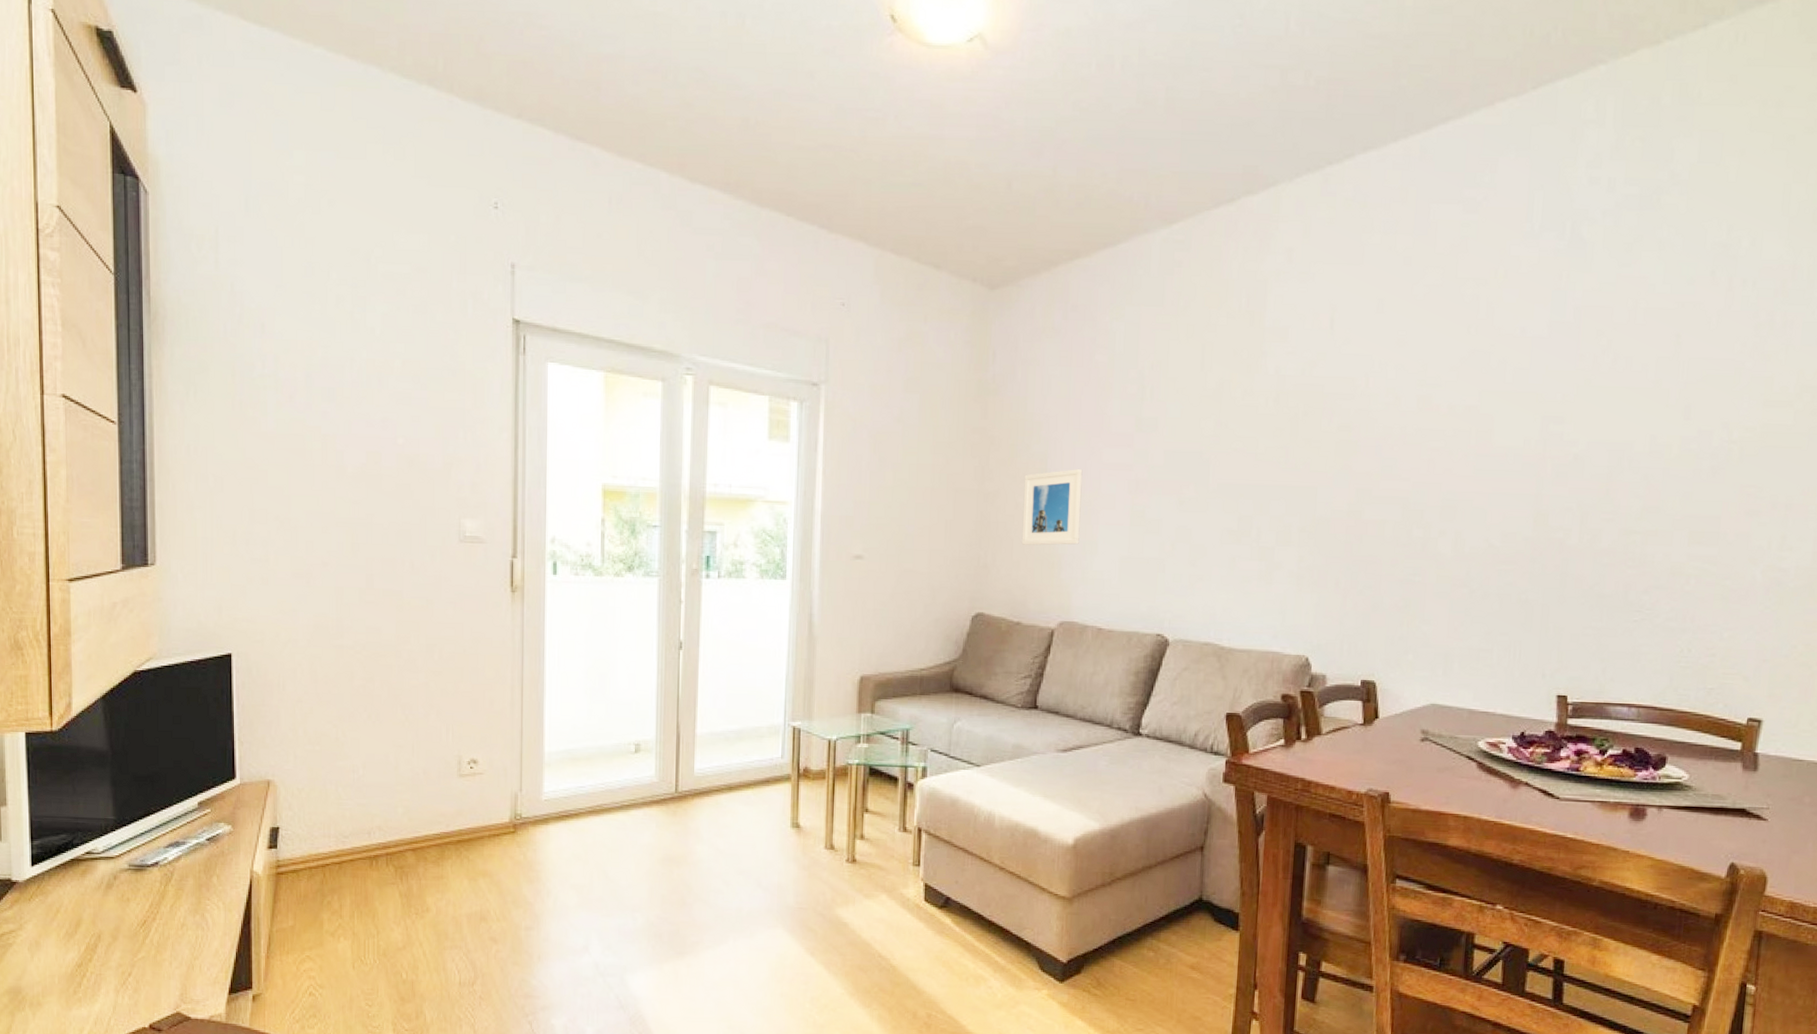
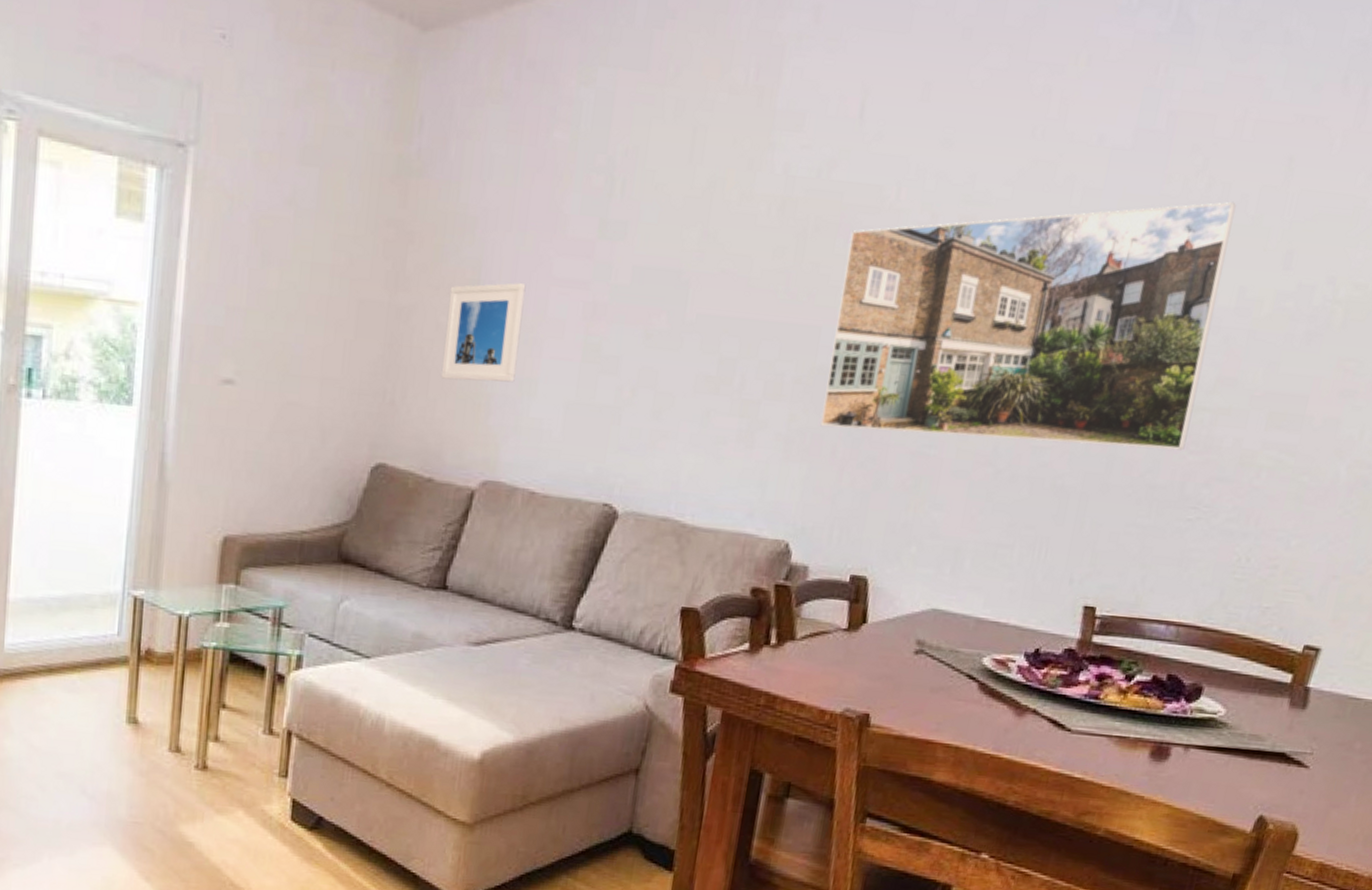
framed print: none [1324,371,1639,566] -> present [820,201,1236,451]

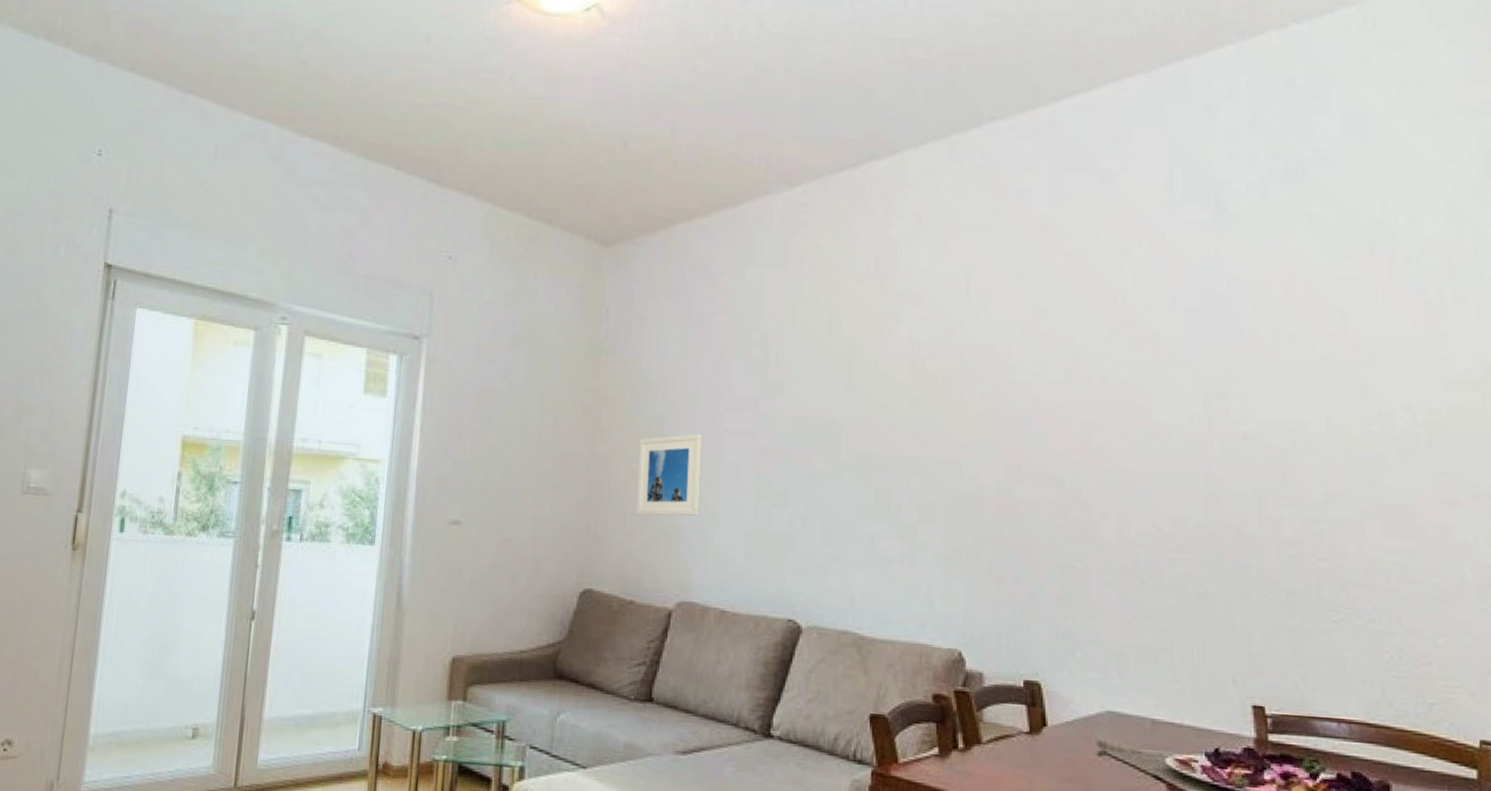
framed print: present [820,201,1236,451] -> none [974,347,1312,558]

